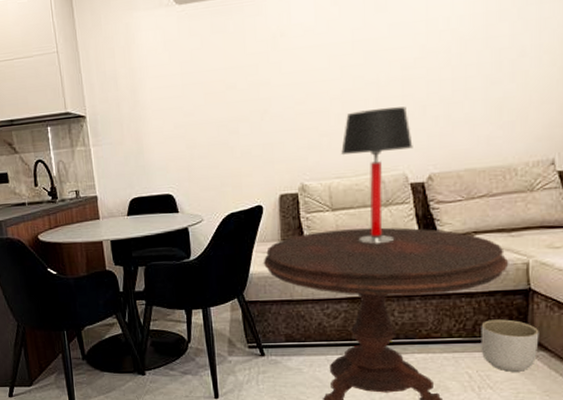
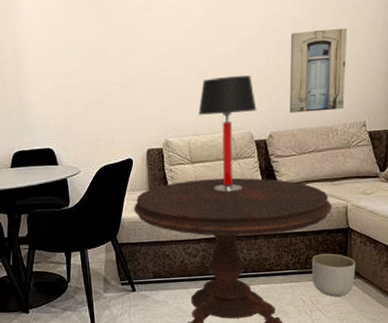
wall art: none [455,44,532,151] -> present [289,27,347,113]

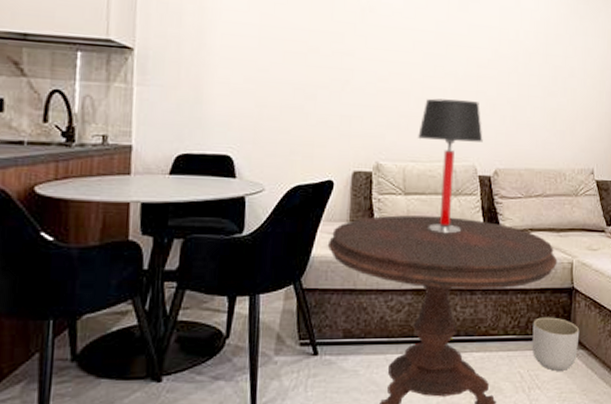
wall art: present [289,27,347,113] -> none [518,63,579,153]

